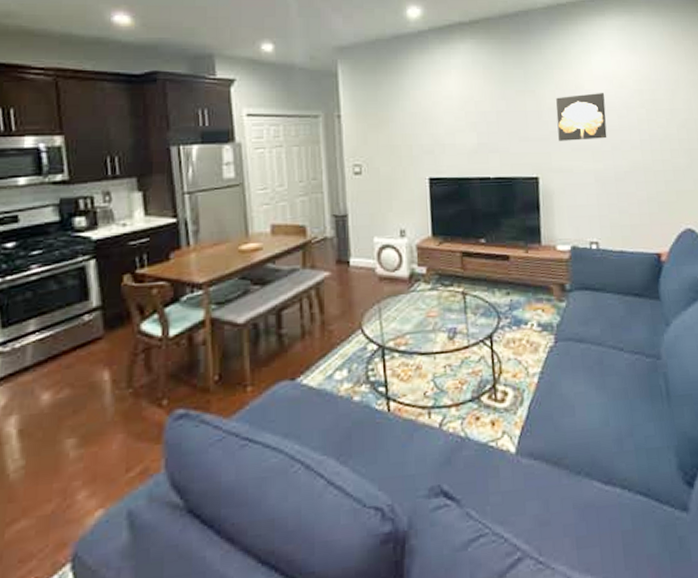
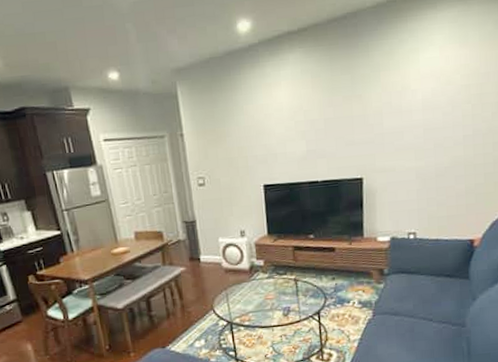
wall art: present [556,93,607,141] -> none [381,91,431,143]

